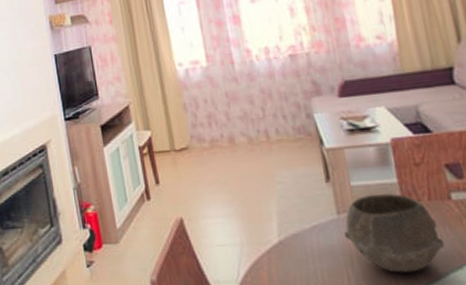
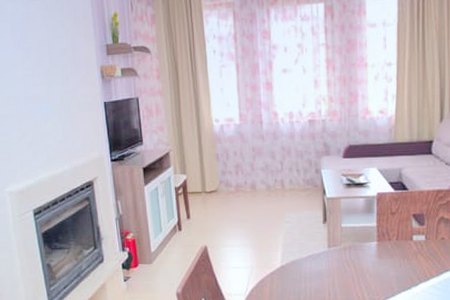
bowl: present [343,194,446,273] -> none [330,234,402,291]

